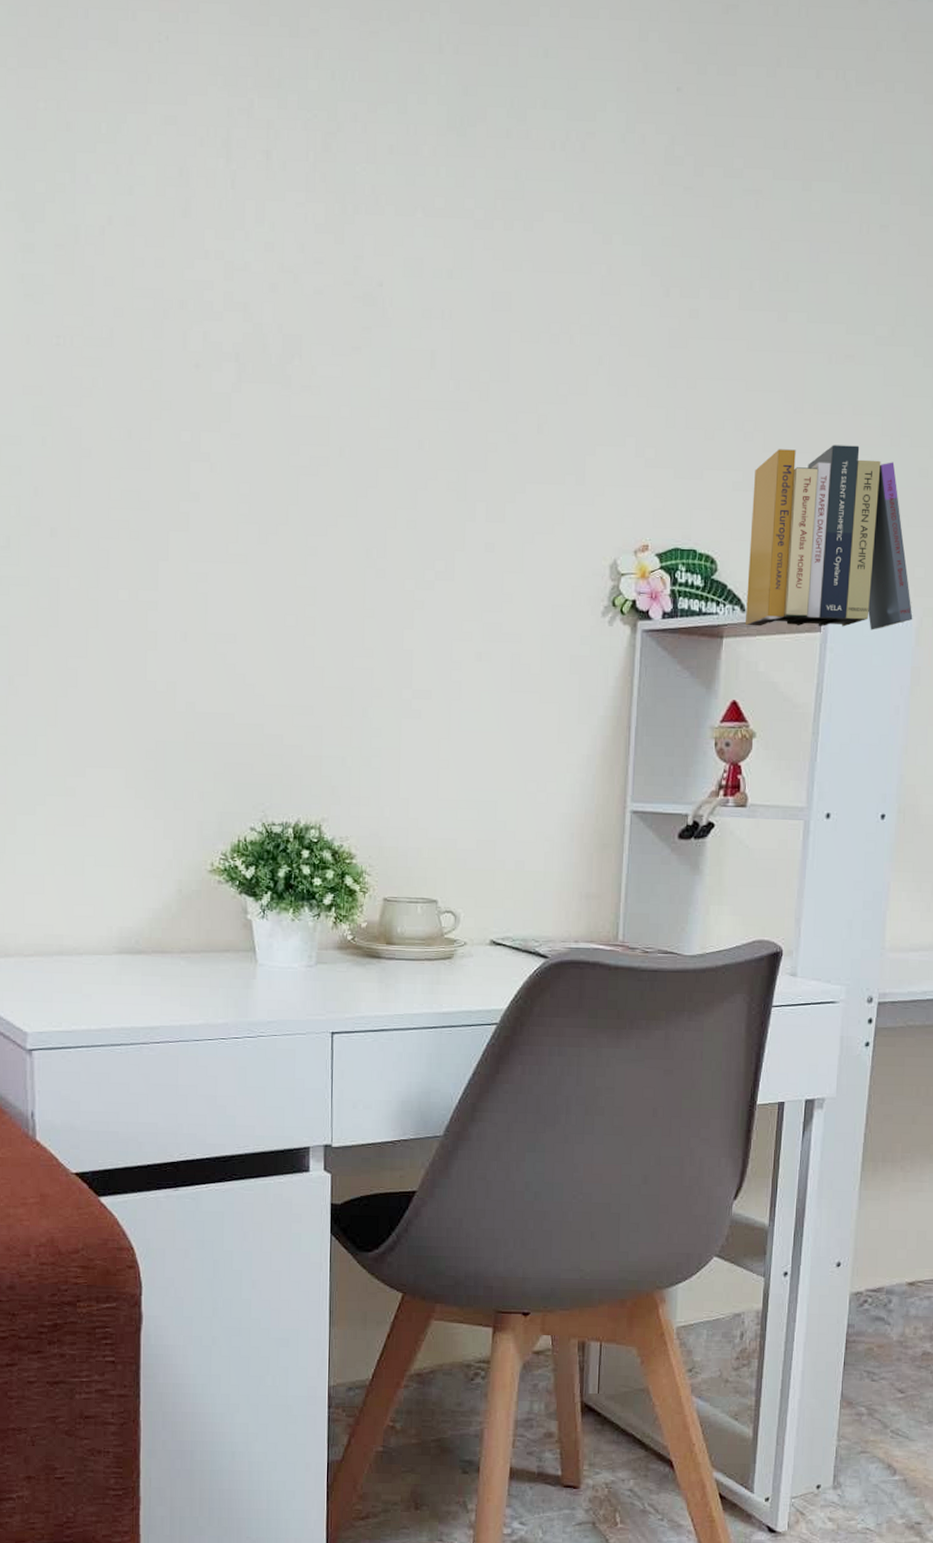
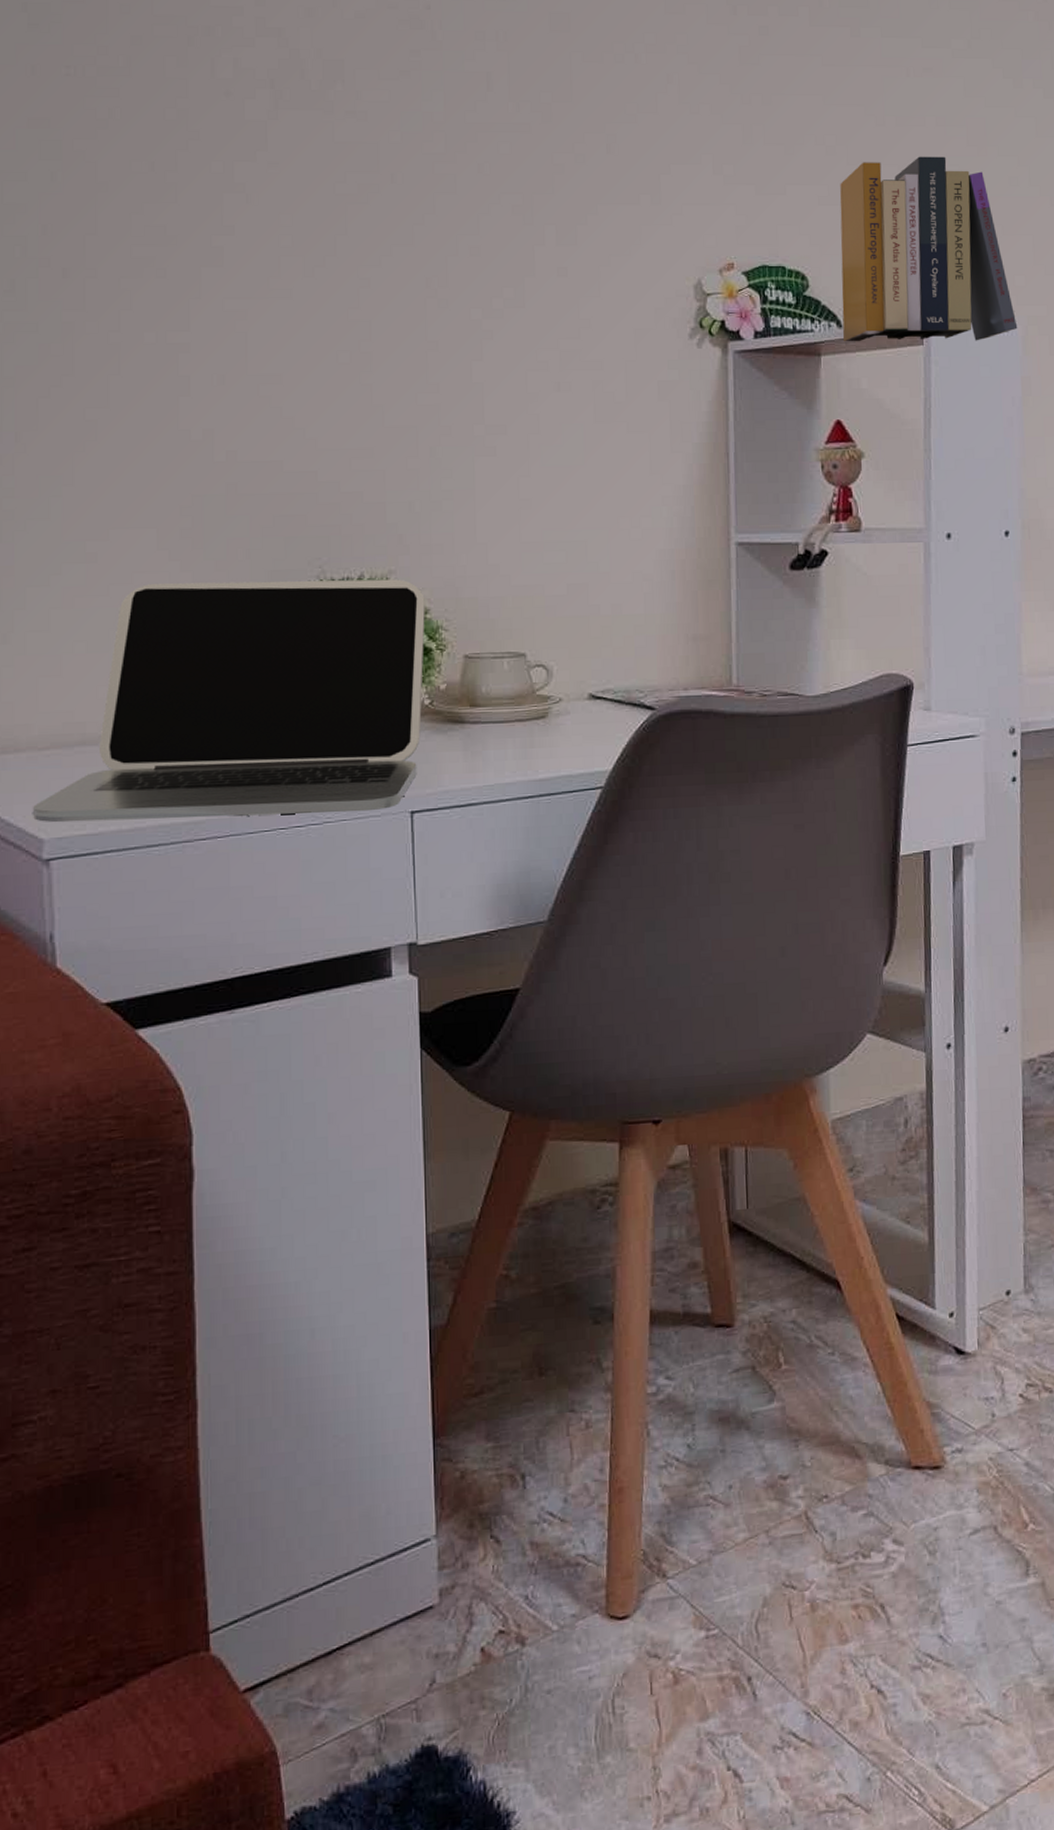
laptop: none [19,817,352,1030] -> present [33,579,425,823]

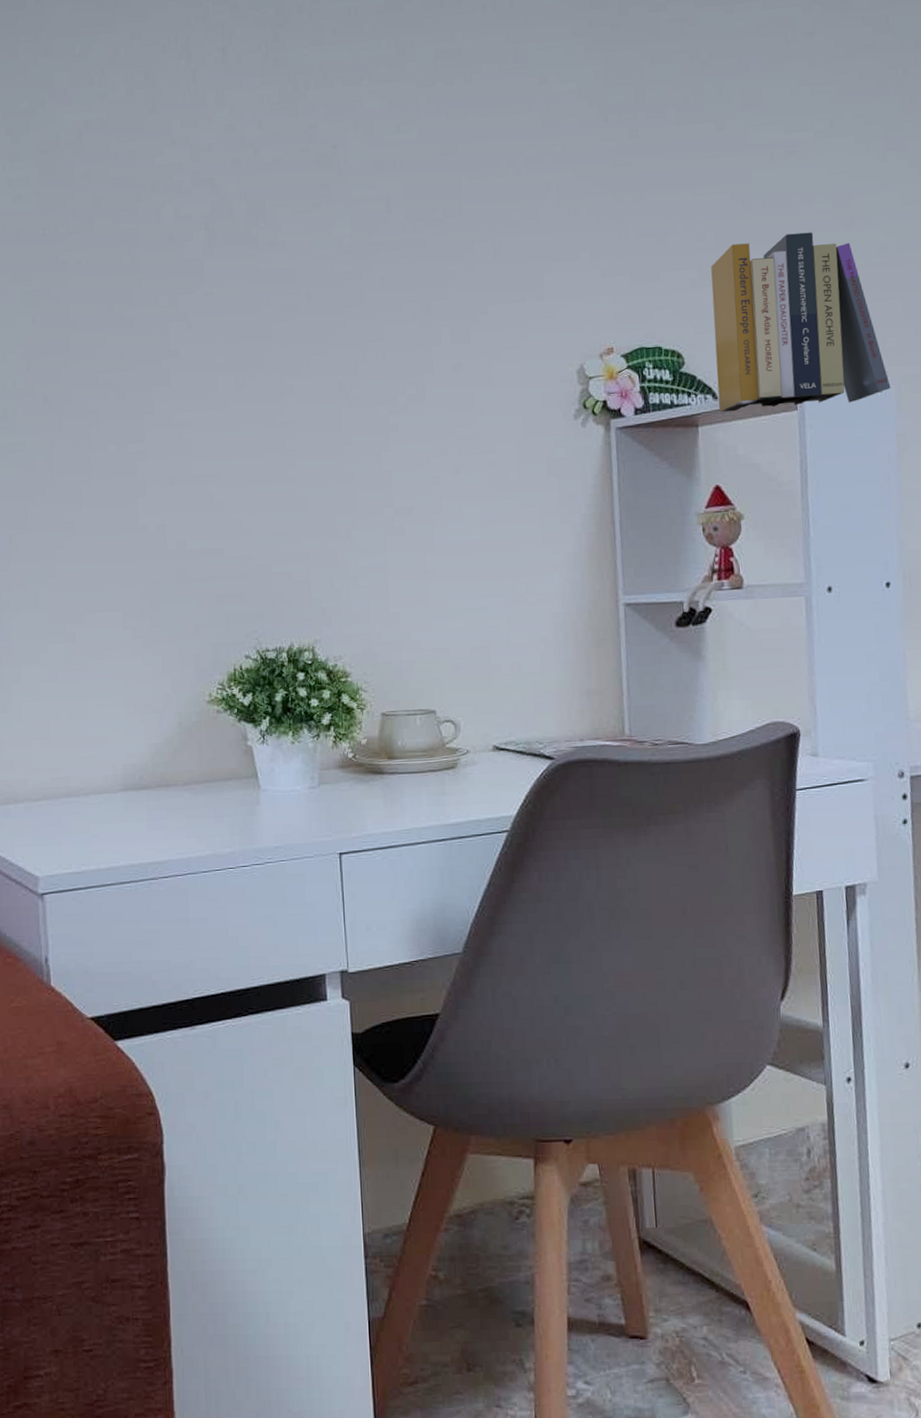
laptop: present [33,579,425,823] -> none [30,647,347,863]

